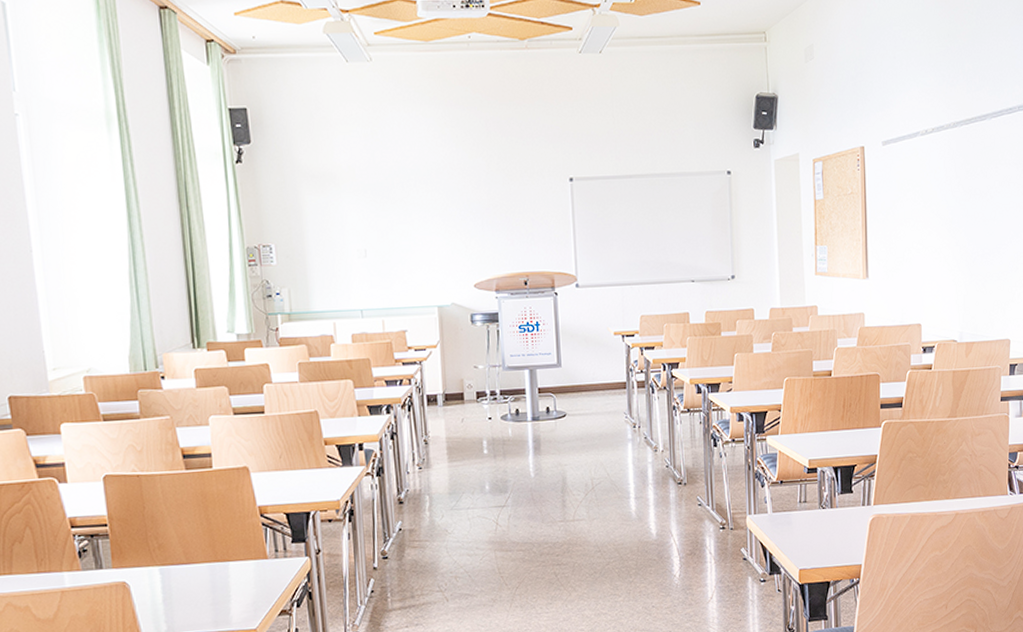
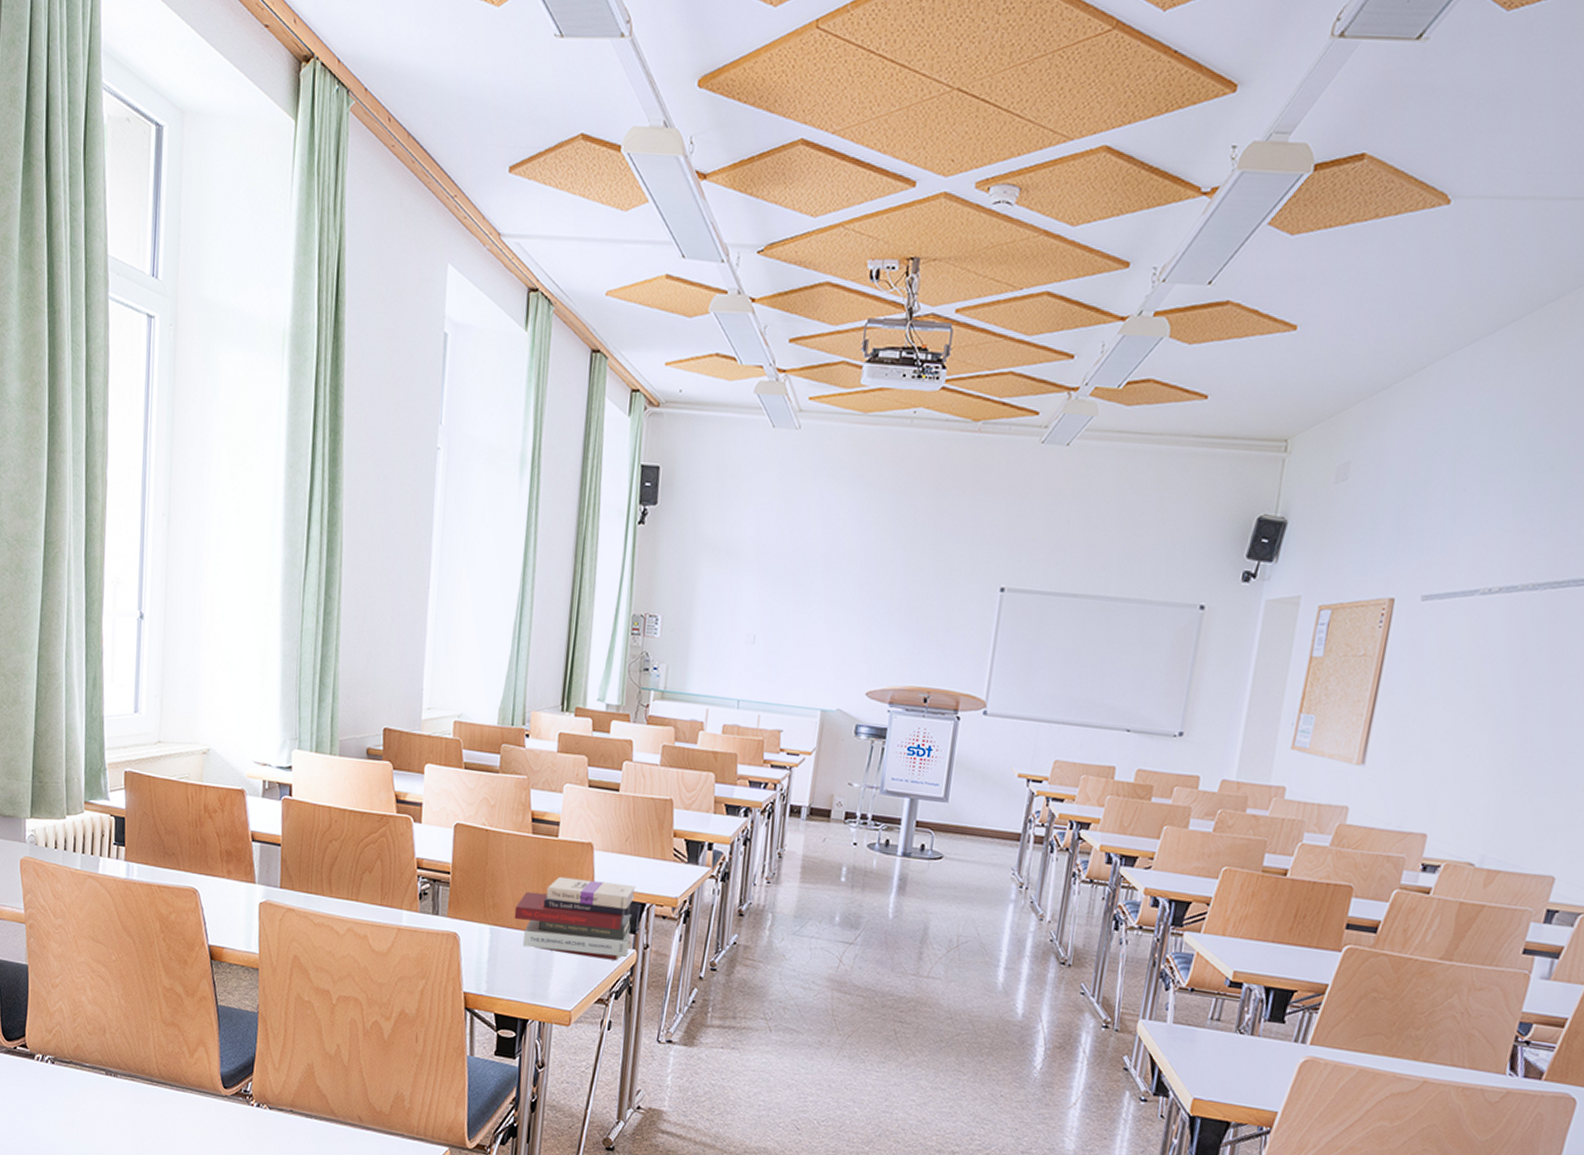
books: none [181,498,304,579] -> present [514,876,636,961]

